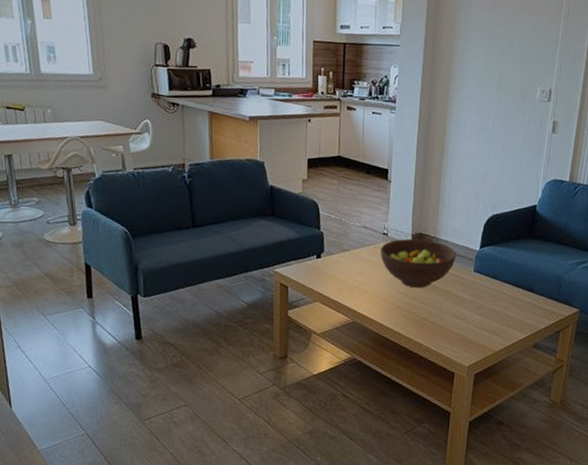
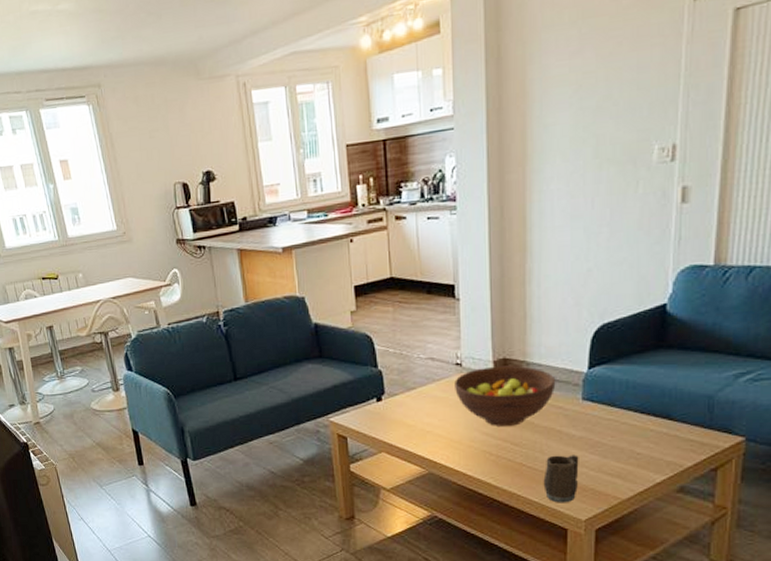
mug: none [440,313,468,352] -> present [543,455,579,503]

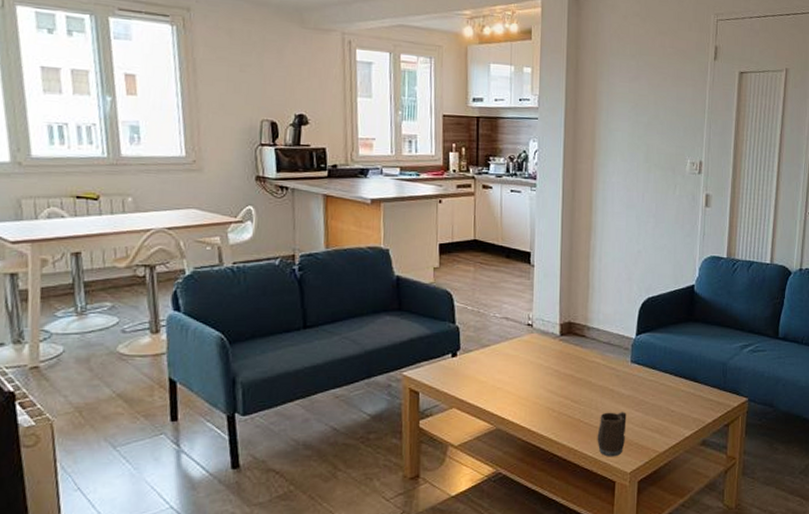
fruit bowl: present [455,365,556,426] -> none [525,329,611,384]

